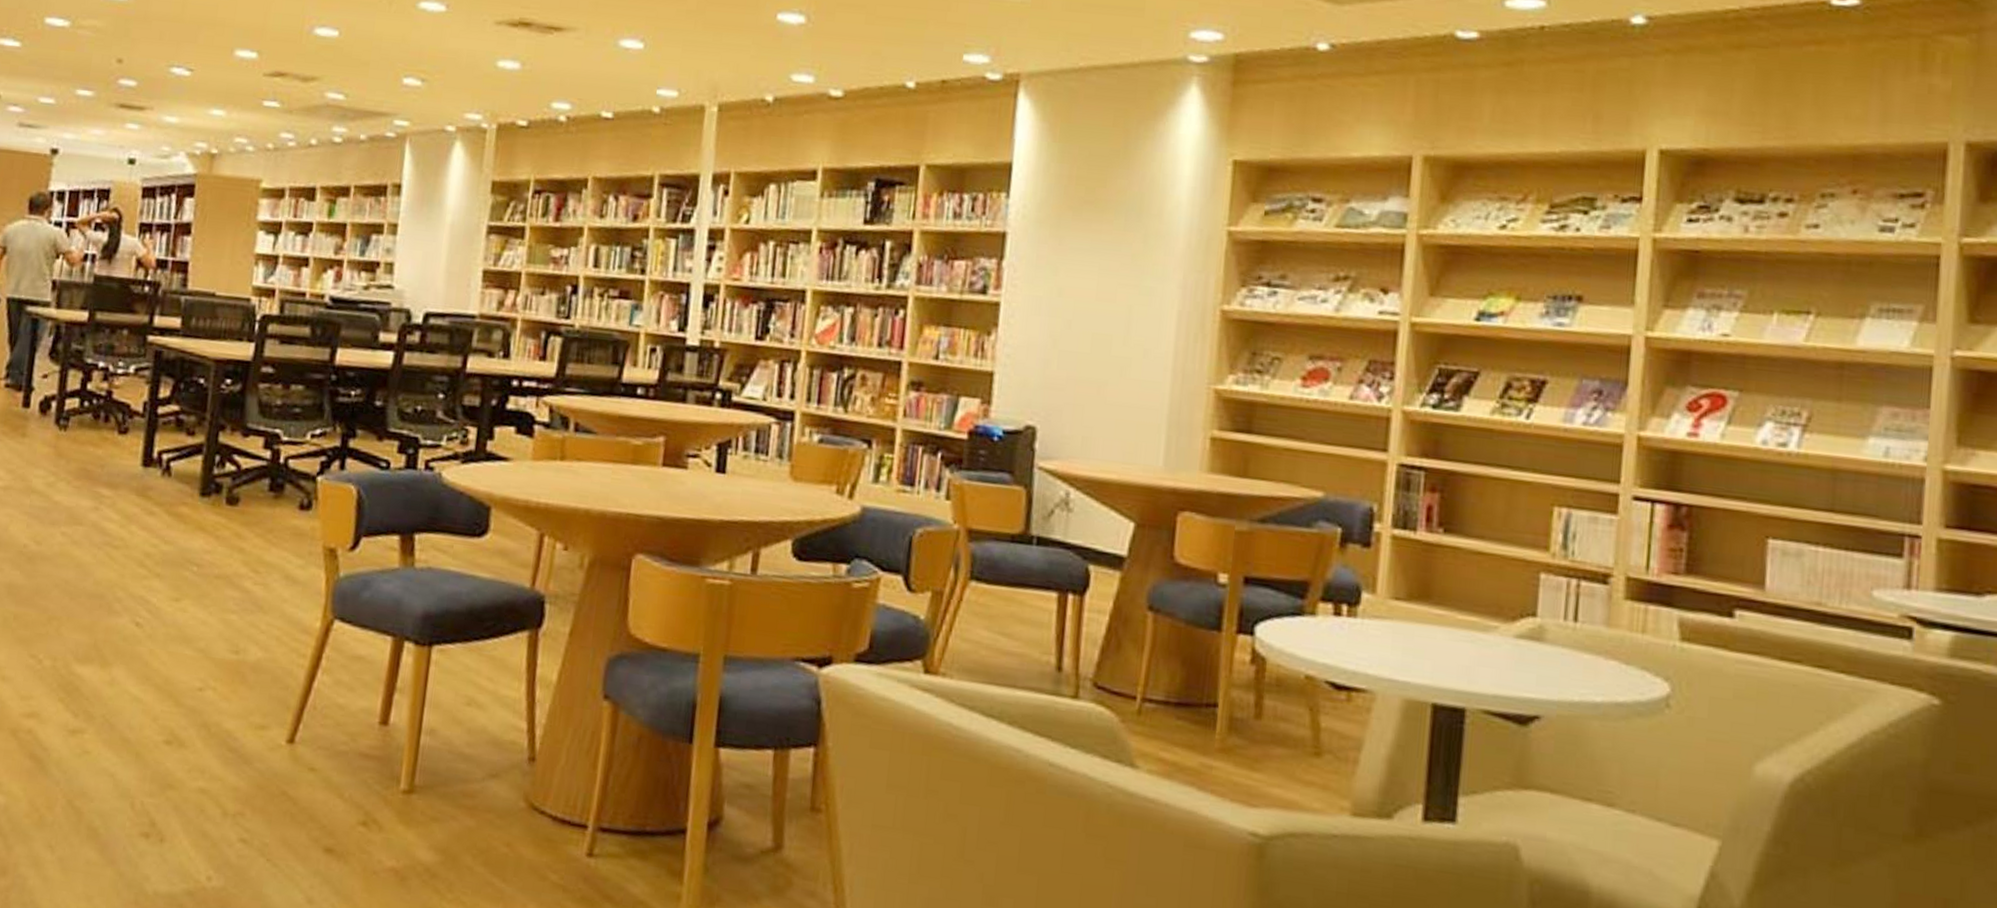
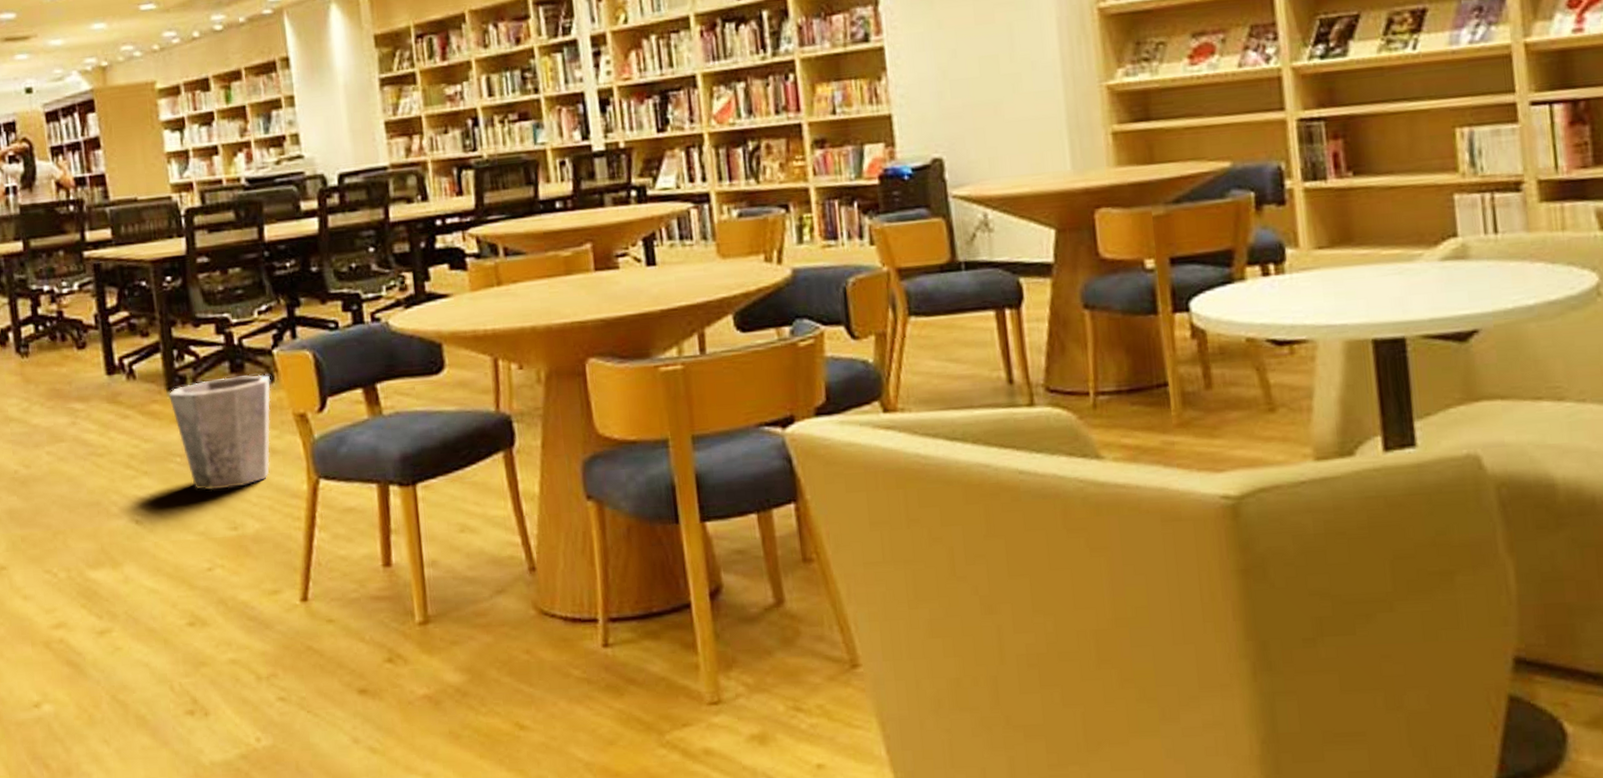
waste bin: none [200,493,308,610] -> present [169,374,271,490]

